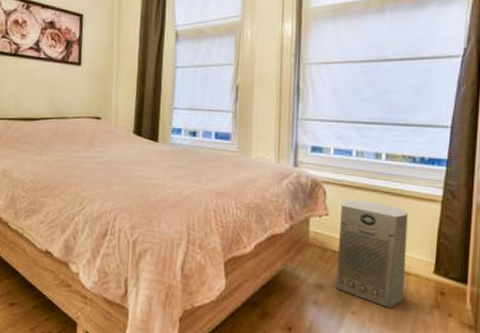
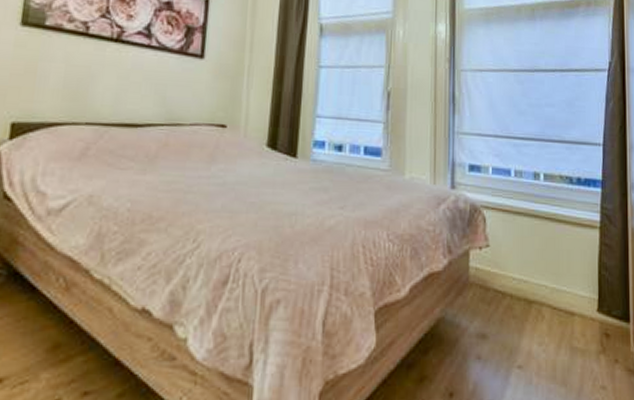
air purifier: present [336,200,408,308] -> none [500,228,570,358]

